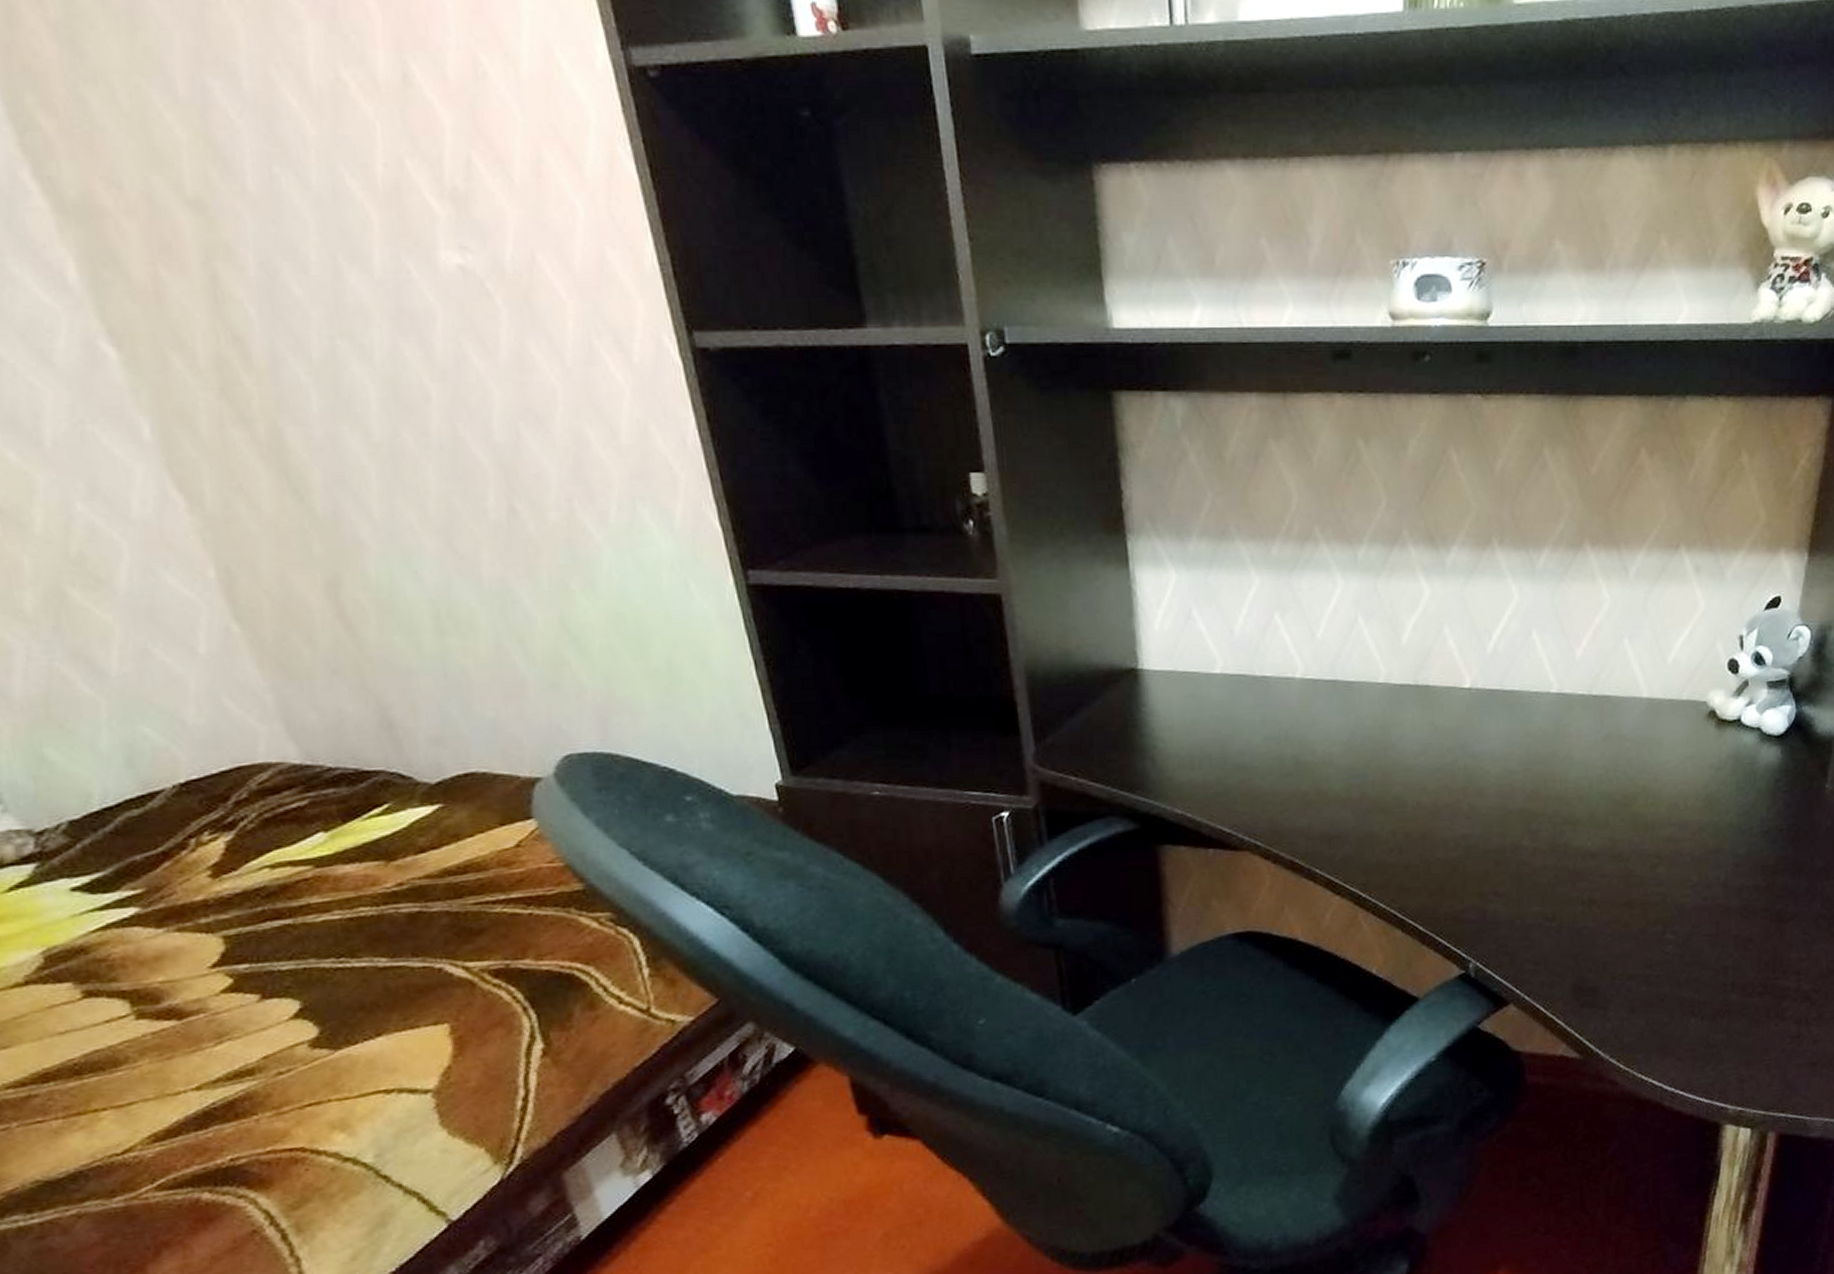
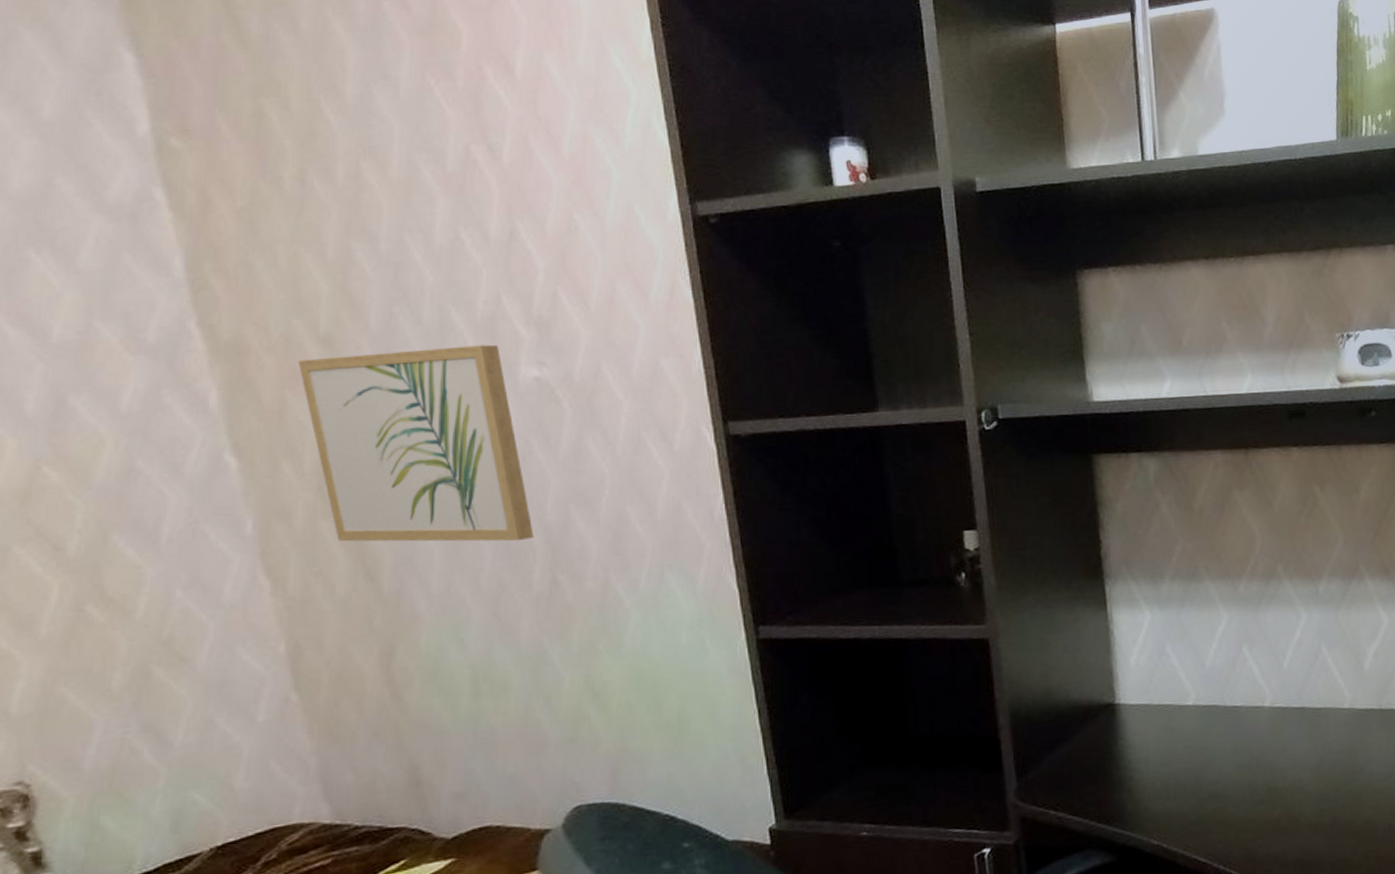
wall art: none [166,221,482,463] -> present [297,344,534,542]

